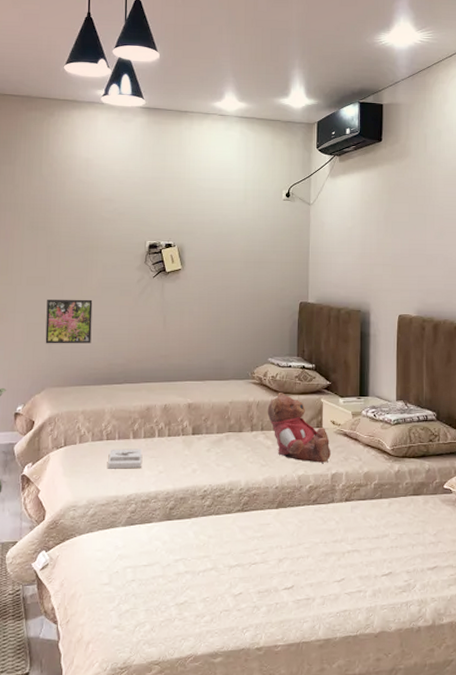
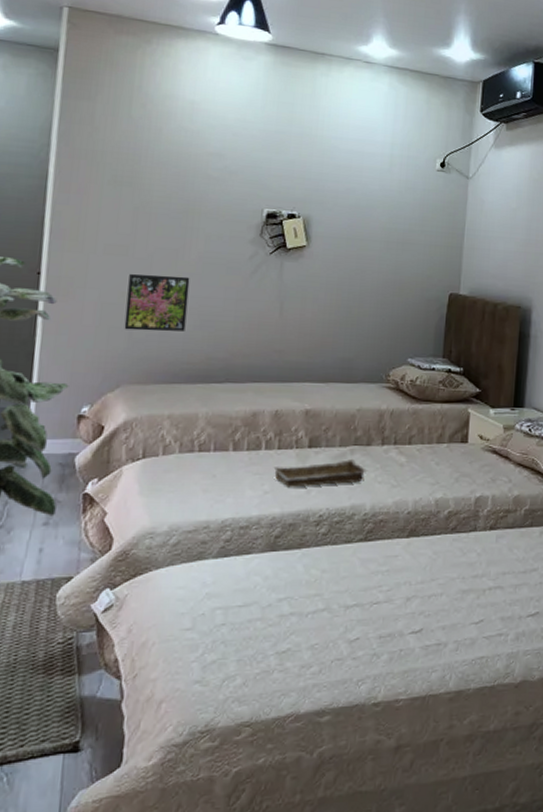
book: present [108,449,142,469] -> none [198,463,243,488]
tray: none [165,443,241,468] -> present [273,458,368,487]
teddy bear: present [267,393,331,463] -> none [402,400,476,484]

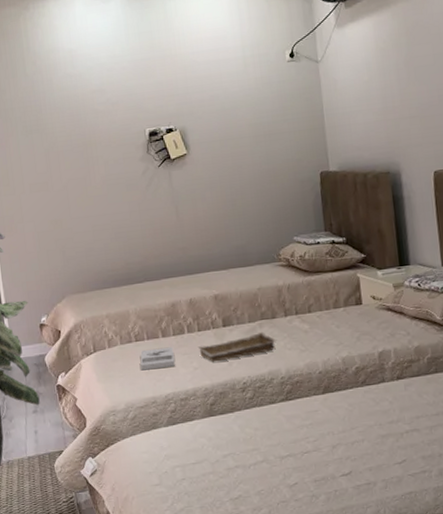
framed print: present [124,273,190,332] -> none [53,199,105,251]
book: none [198,463,243,488] -> present [140,347,175,371]

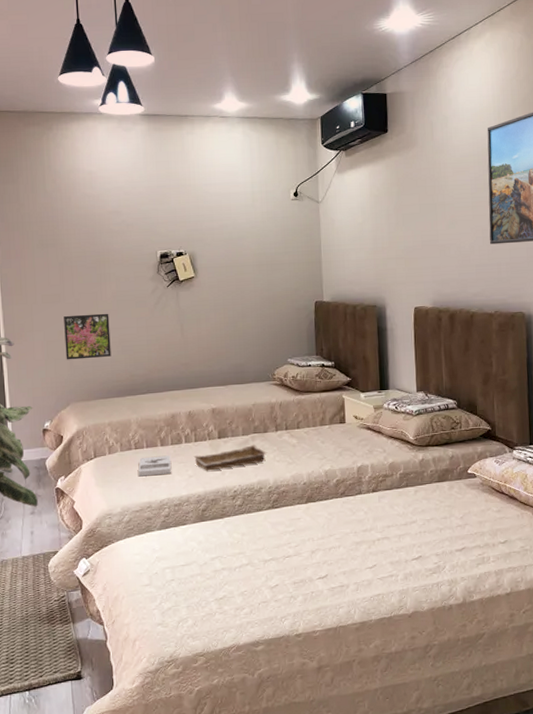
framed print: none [53,199,105,251] -> present [64,313,111,360]

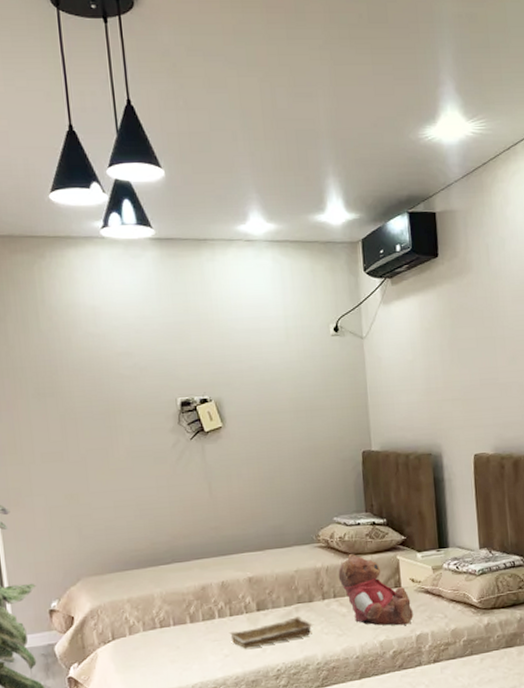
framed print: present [64,313,111,360] -> none [68,472,128,529]
book: present [138,455,171,477] -> none [165,633,204,659]
teddy bear: none [290,392,355,457] -> present [338,554,413,626]

